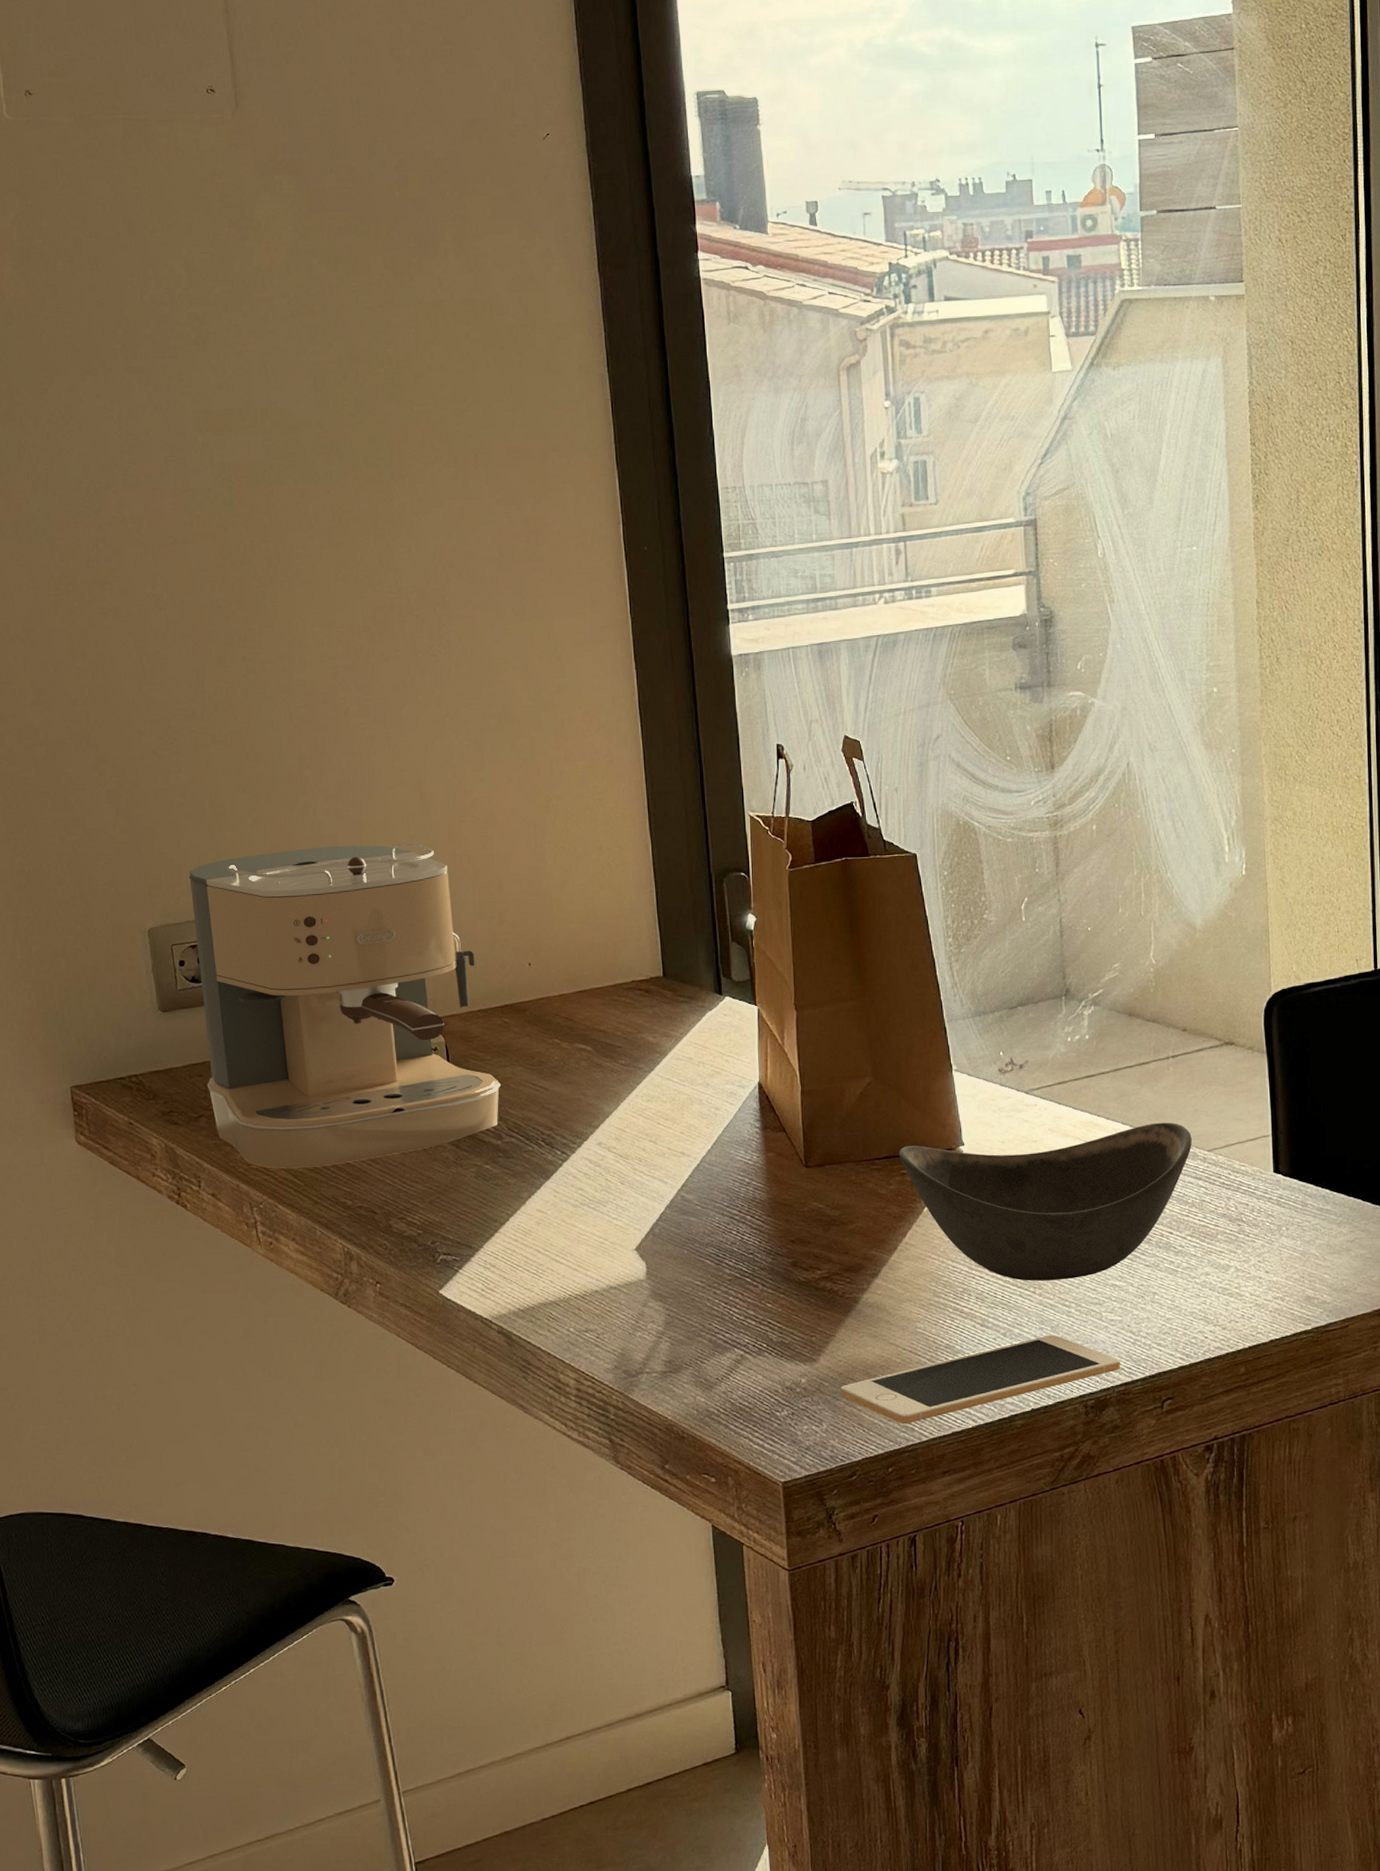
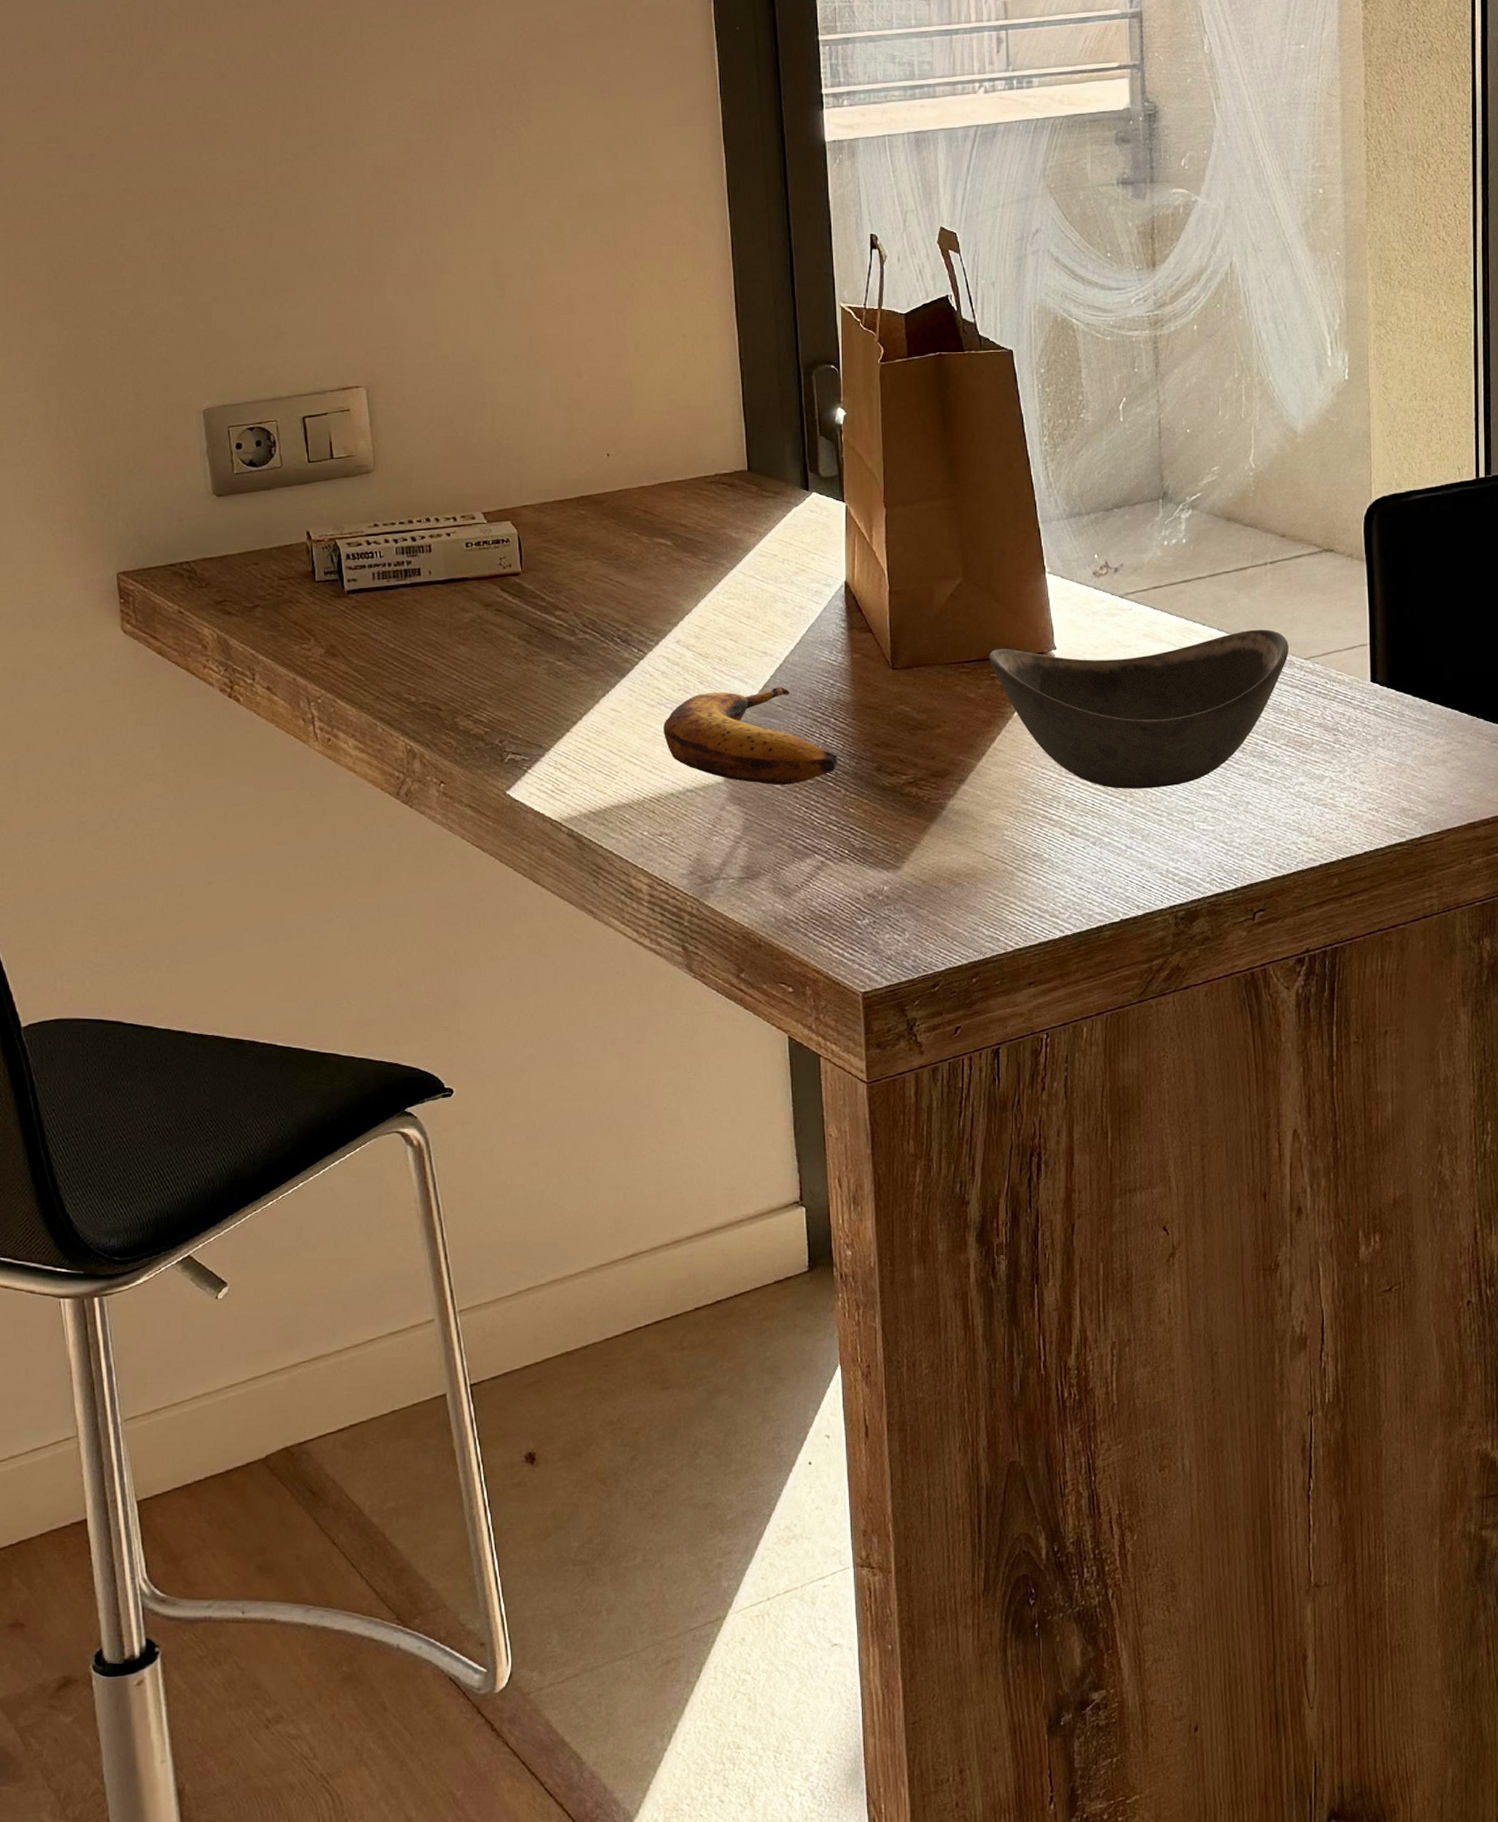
coffee maker: present [188,842,501,1168] -> none [247,326,575,662]
banana: none [587,1185,755,1282] -> present [664,686,838,786]
cell phone: present [841,1334,1120,1425] -> none [924,844,1212,934]

